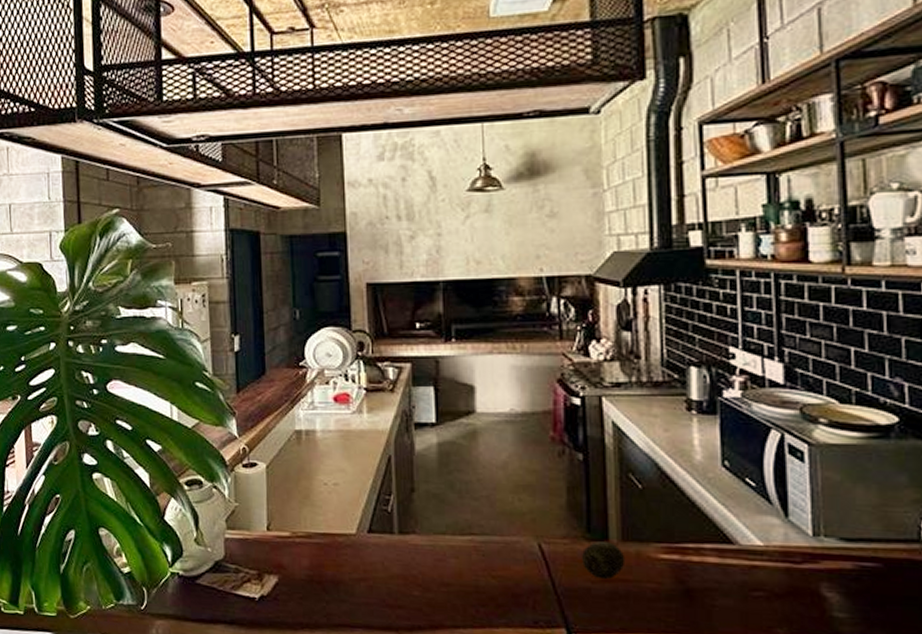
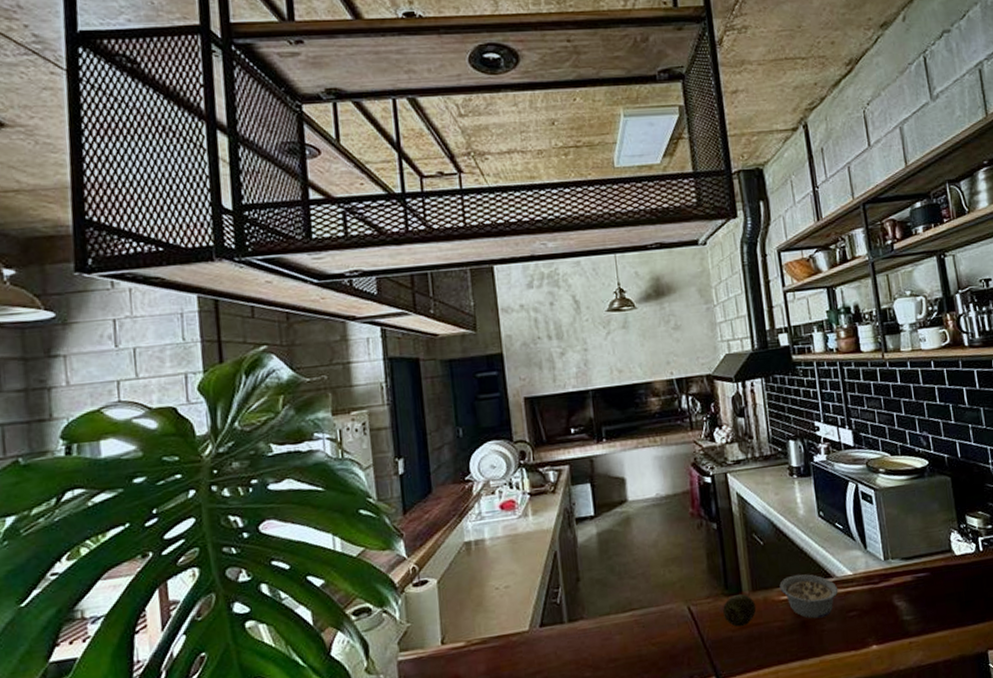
legume: none [659,531,741,591] -> present [779,574,839,619]

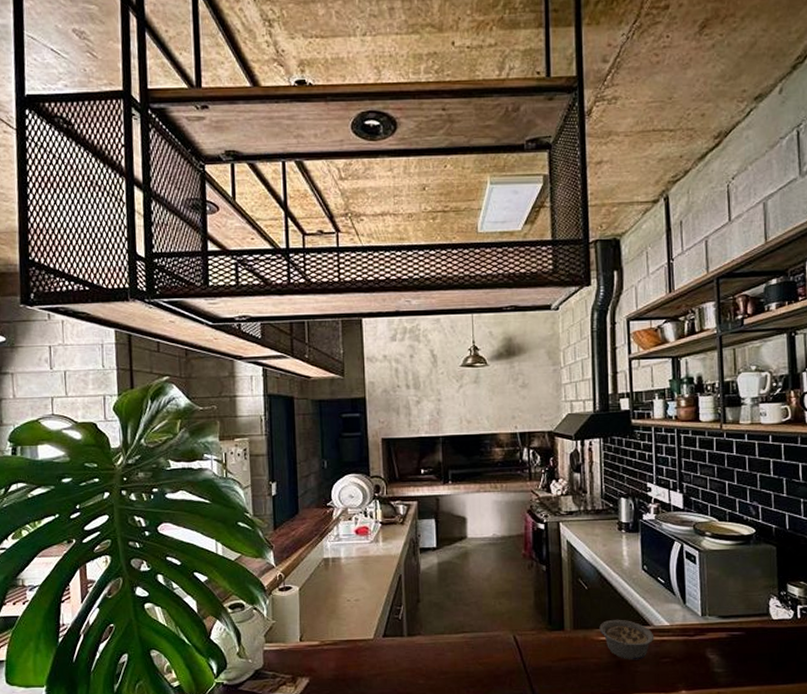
fruit: present [723,594,757,627] -> none [545,631,576,659]

